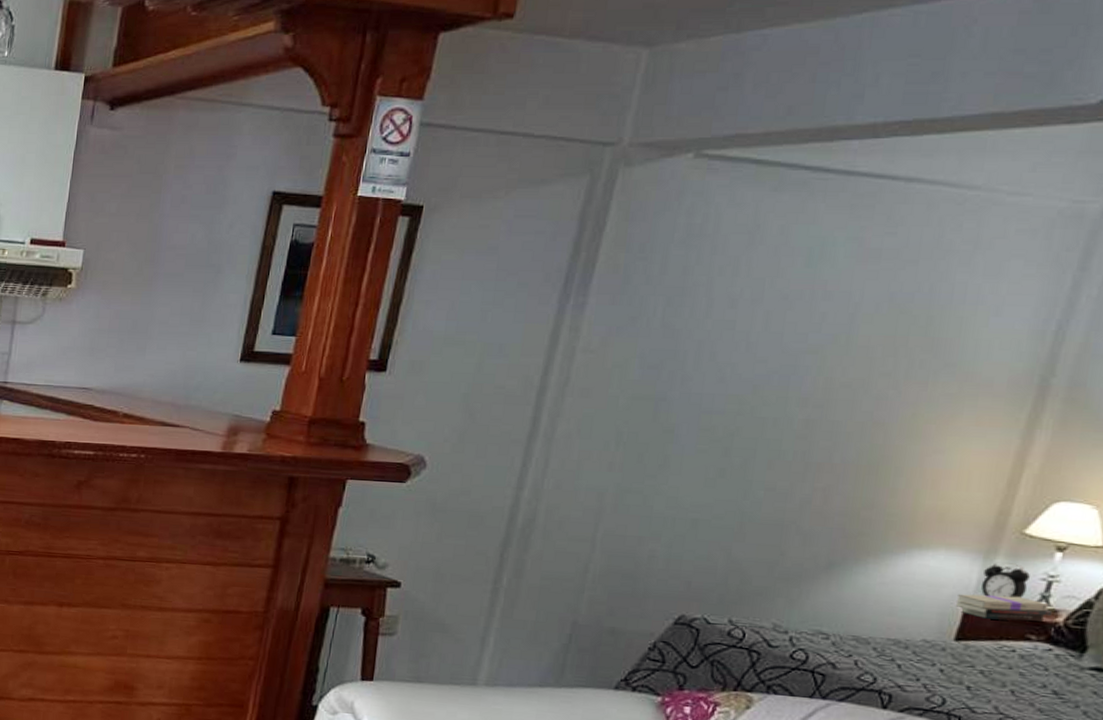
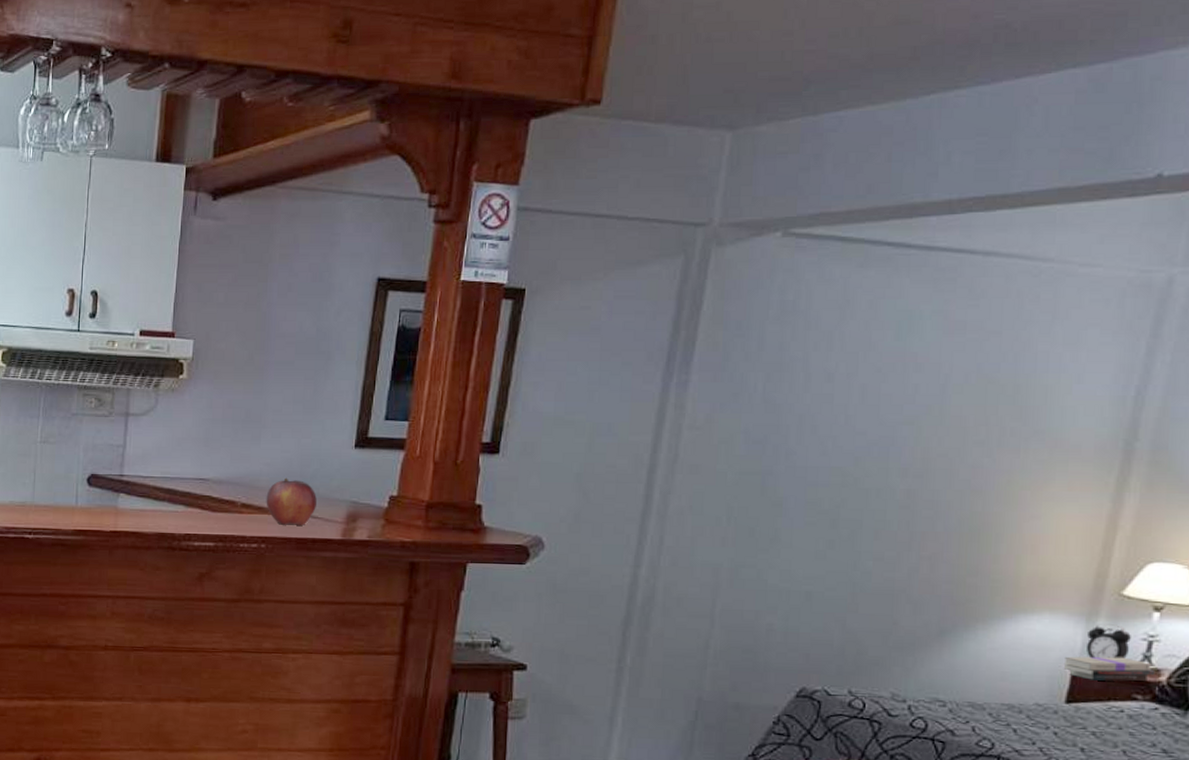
fruit: none [148,389,199,438] -> present [266,477,317,527]

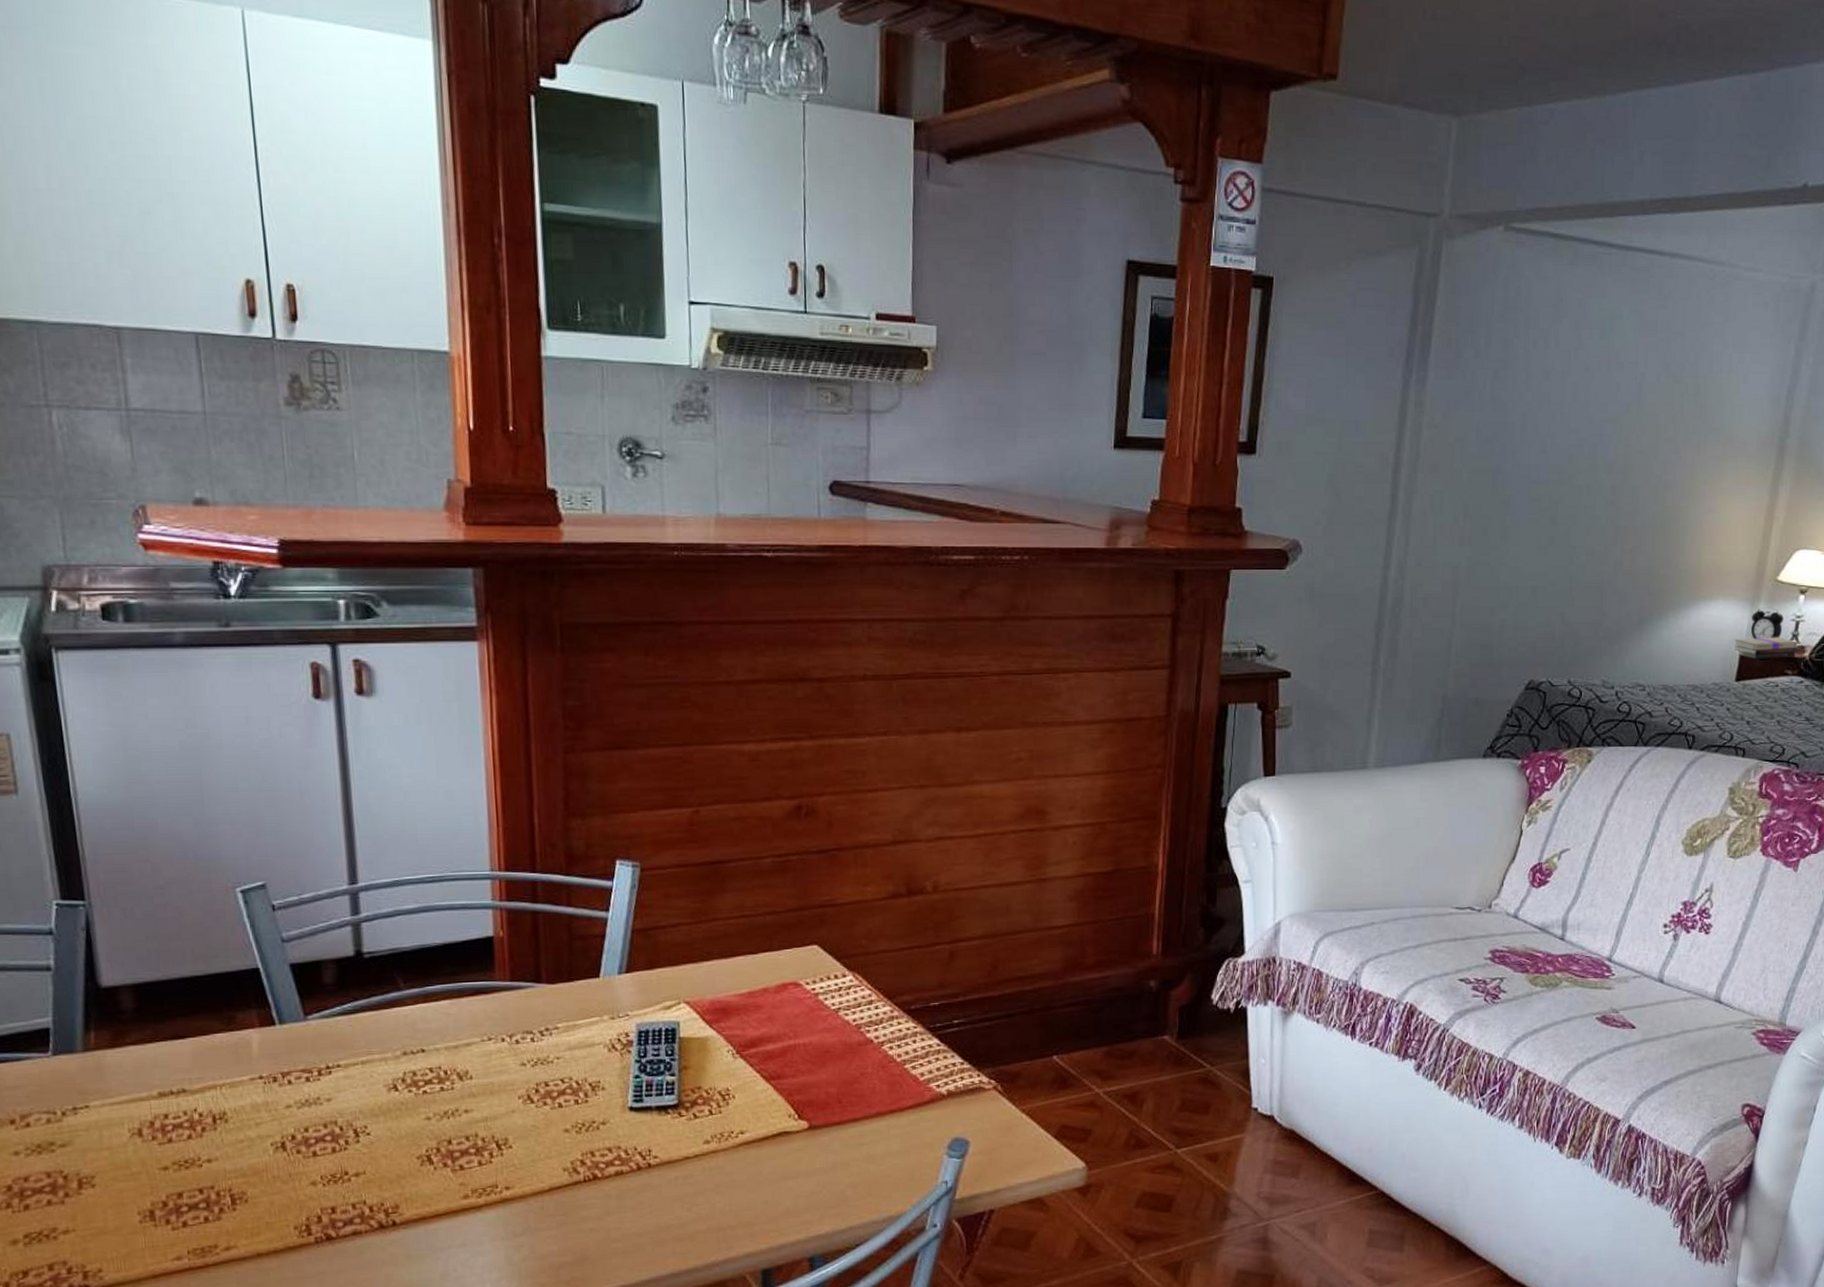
fruit: present [266,477,317,527] -> none [1026,482,1078,536]

